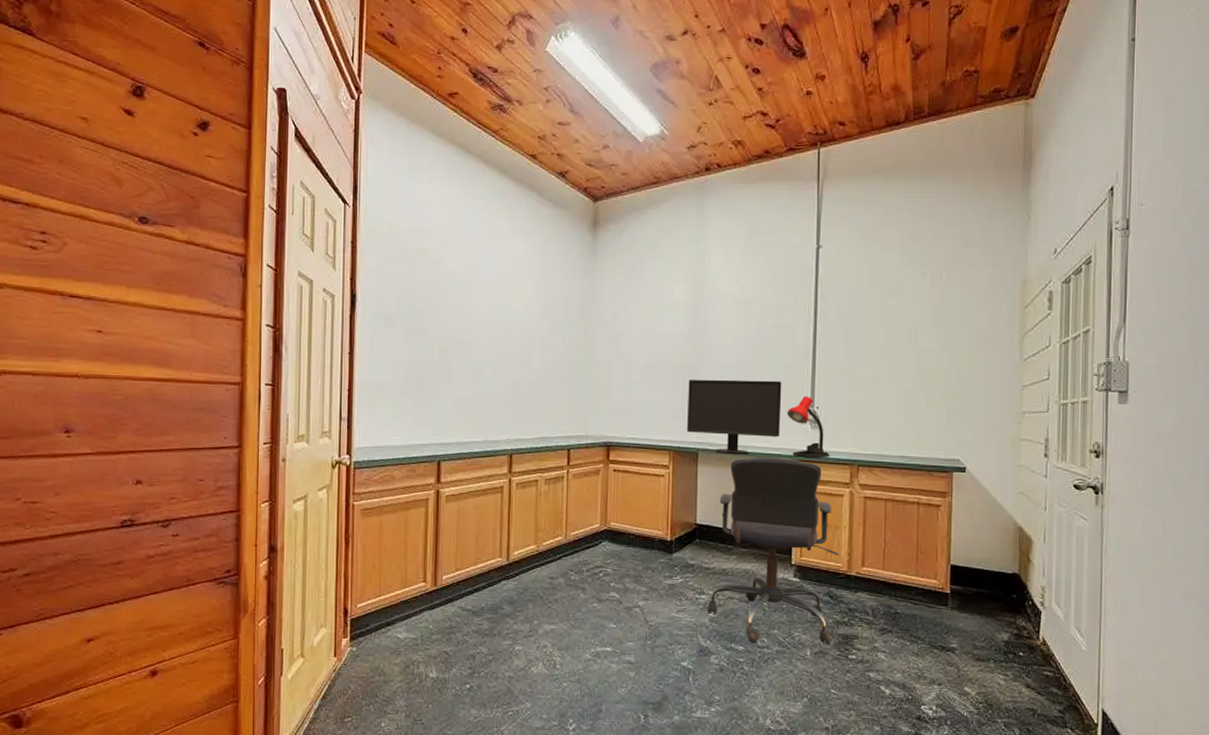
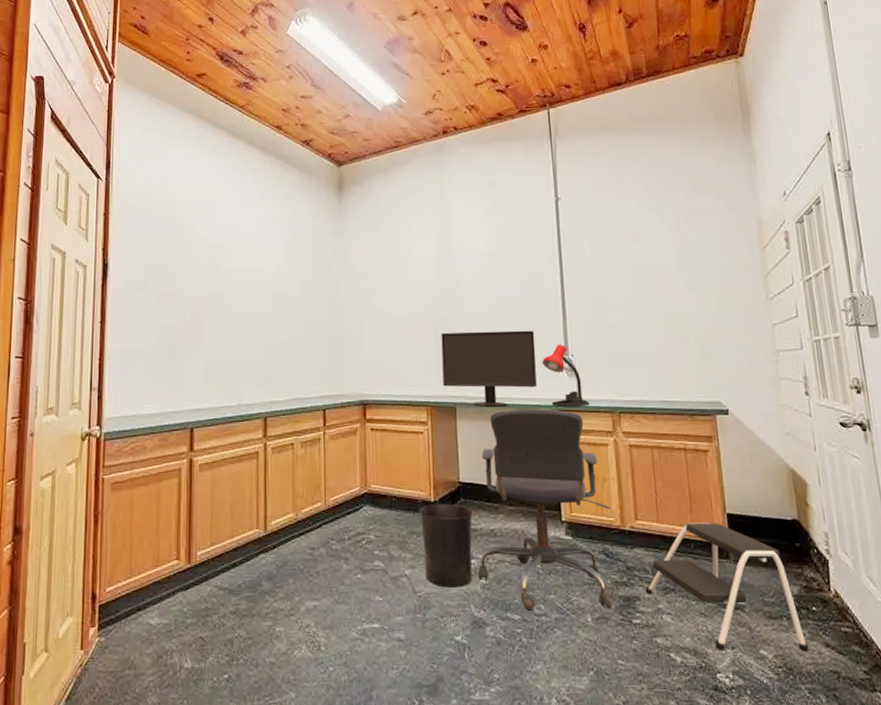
waste bin: none [655,542,707,619] -> present [419,503,473,588]
step stool: none [864,571,1011,690] -> present [645,522,809,651]

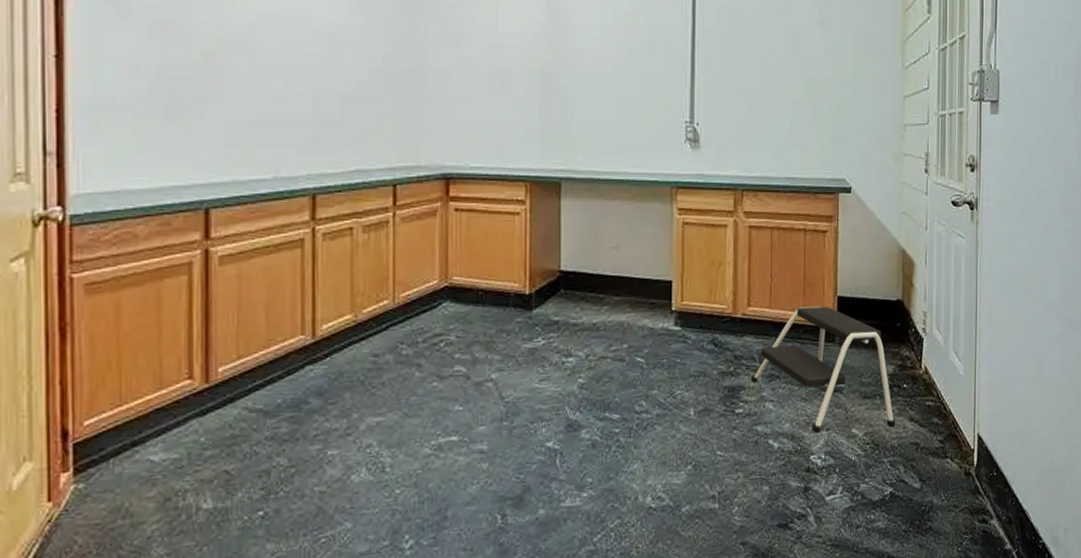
waste bin: present [419,503,473,588] -> none [511,295,574,390]
computer monitor: present [441,330,537,408] -> none [547,91,658,184]
office chair: present [477,408,614,611] -> none [575,185,725,409]
desk lamp: present [542,345,590,407] -> none [663,111,712,183]

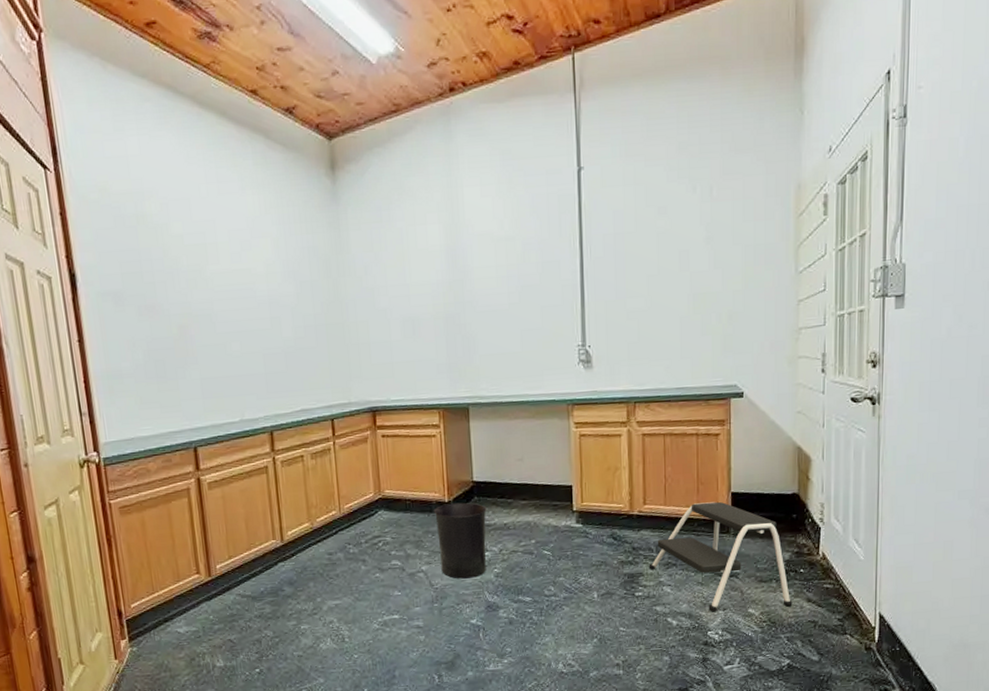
waste bin: none [511,295,574,390] -> present [433,502,487,579]

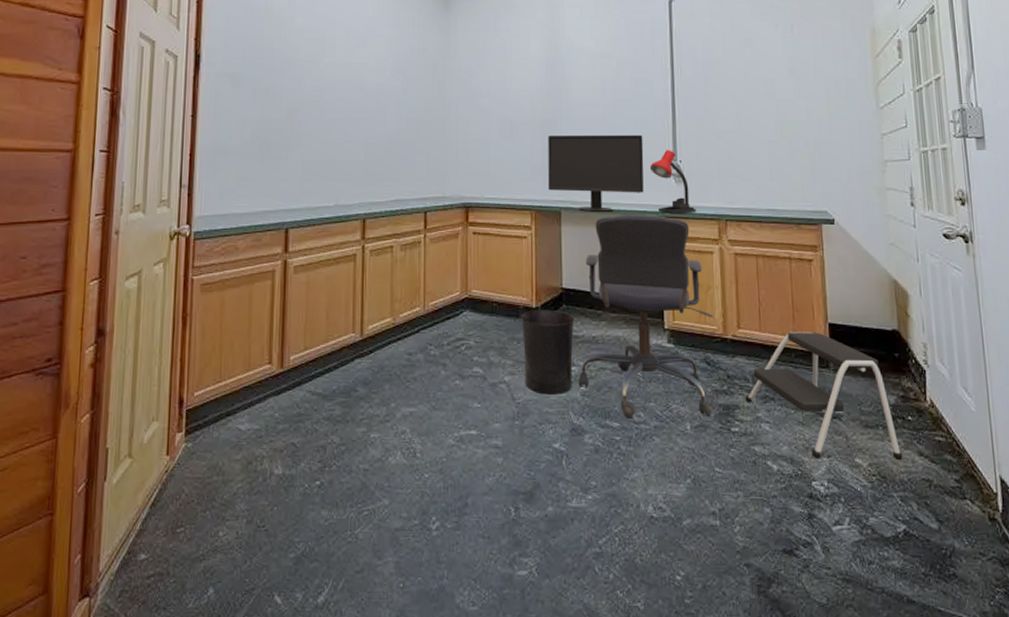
computer monitor: none [452,322,552,406] -> present [548,134,644,213]
office chair: none [491,403,621,593] -> present [577,214,714,418]
desk lamp: none [557,335,605,401] -> present [649,150,696,213]

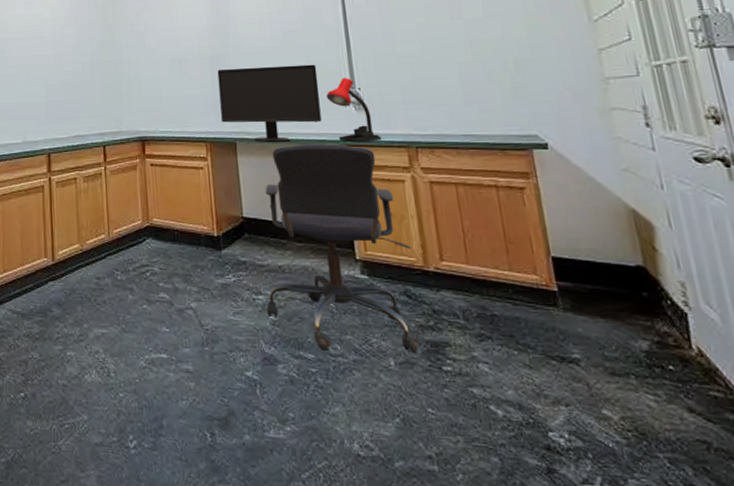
waste bin: present [520,309,575,395] -> none [202,238,261,323]
step stool: present [745,332,903,460] -> none [456,265,667,415]

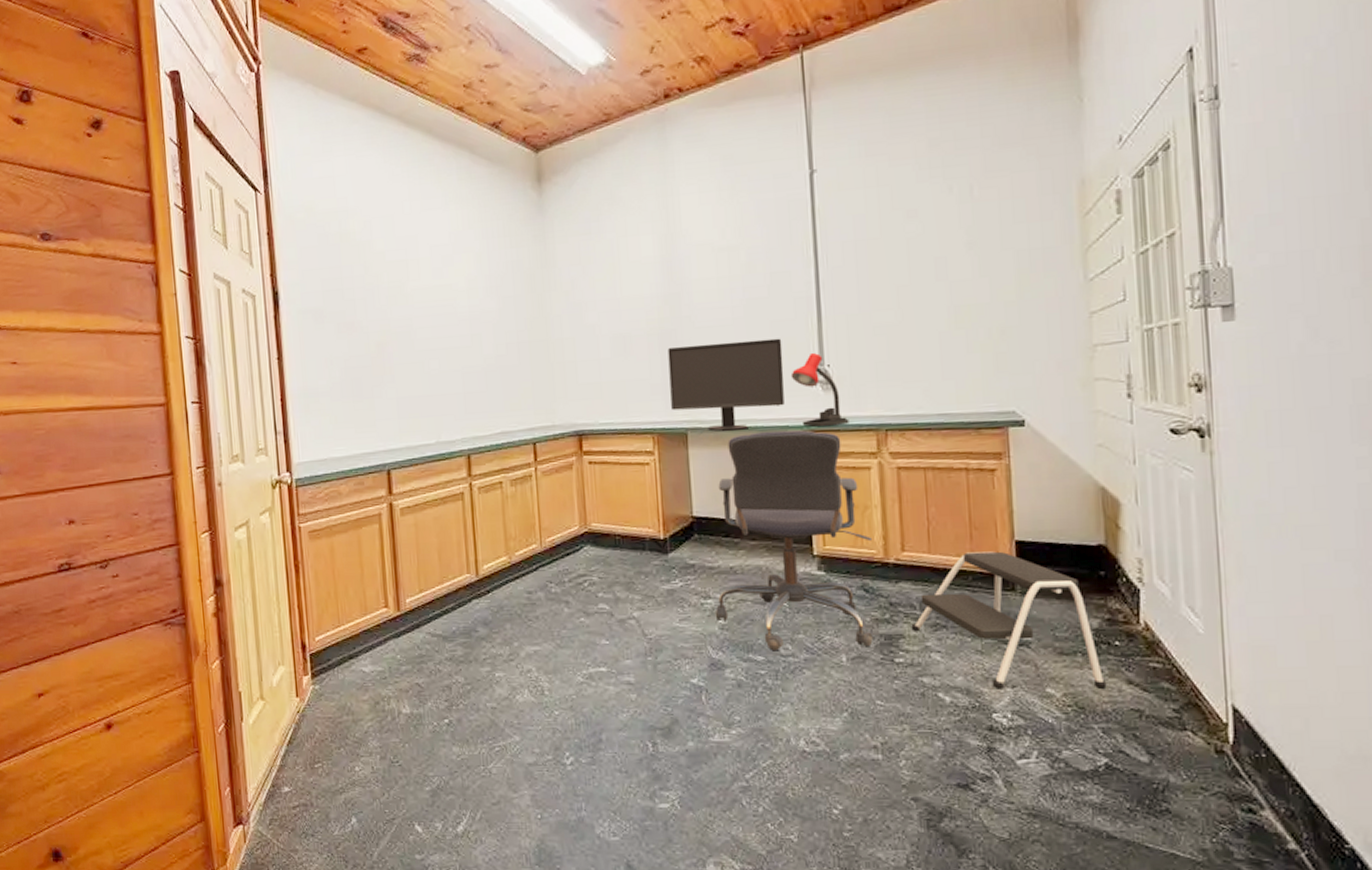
step stool: none [456,265,667,415] -> present [911,551,1107,689]

